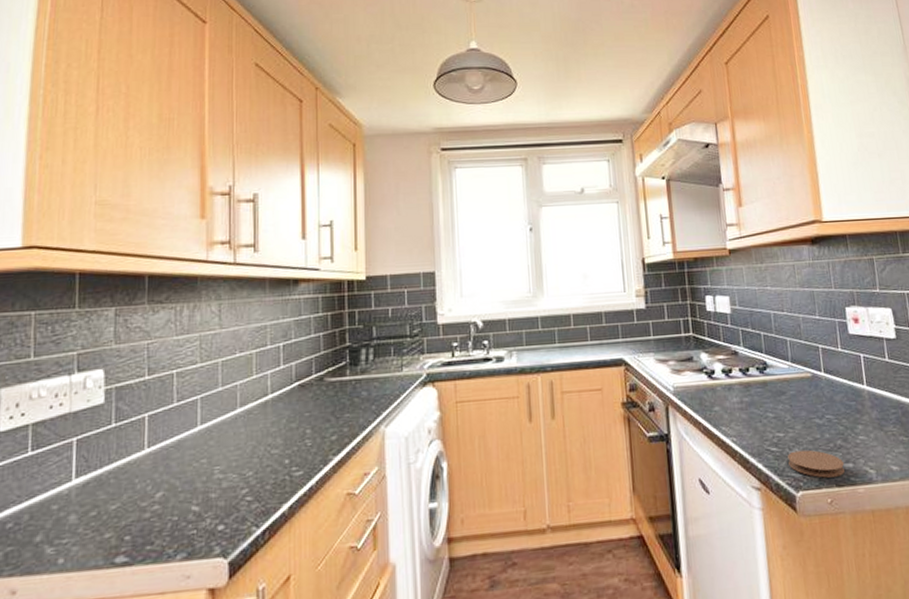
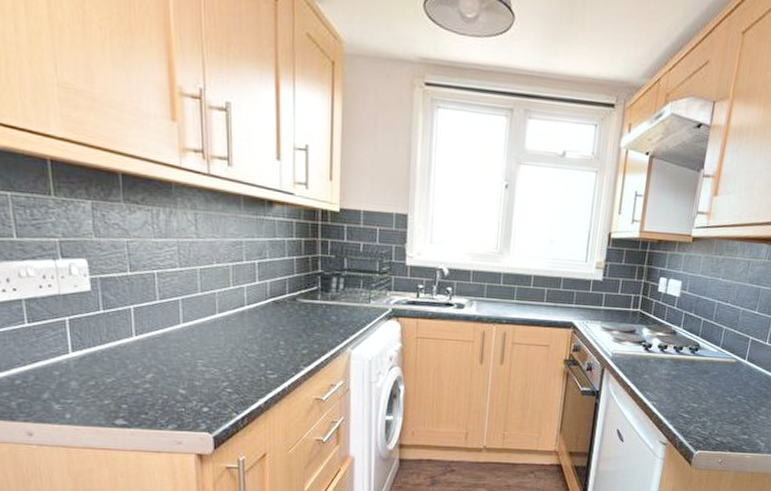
coaster: present [788,449,845,478] -> none [695,419,742,444]

